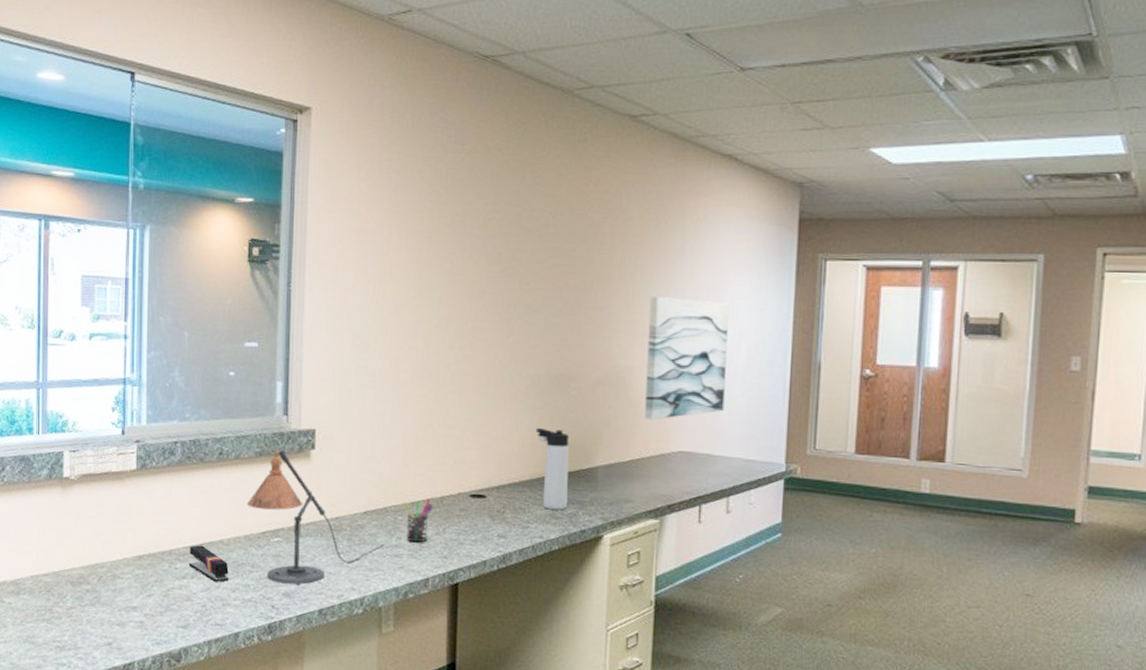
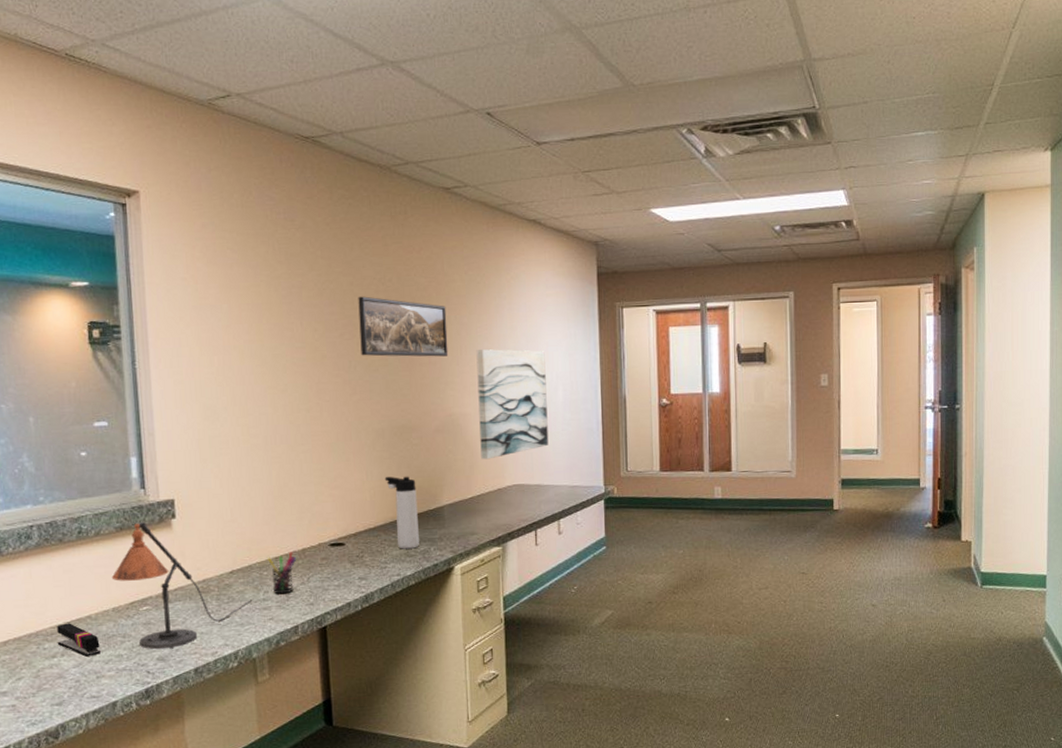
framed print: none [523,229,621,301] -> present [358,296,449,357]

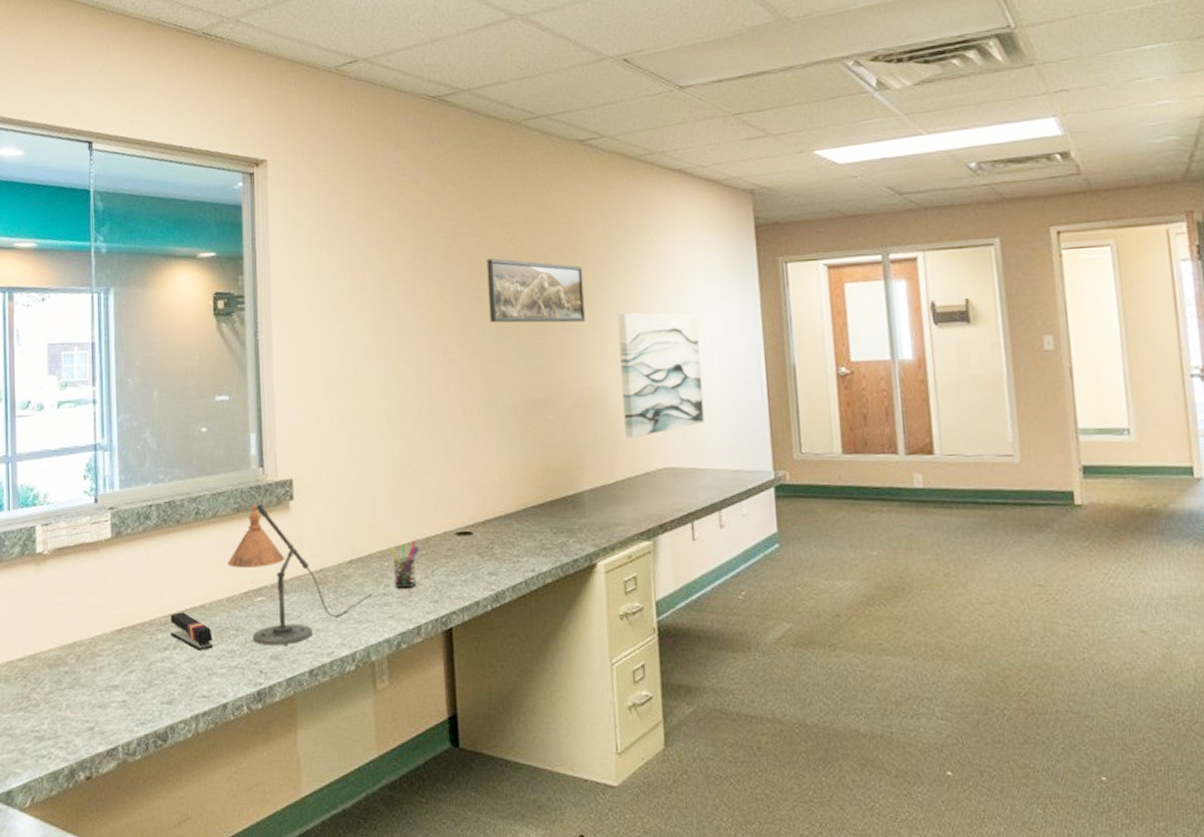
thermos bottle: present [384,476,419,549] -> none [516,456,556,541]

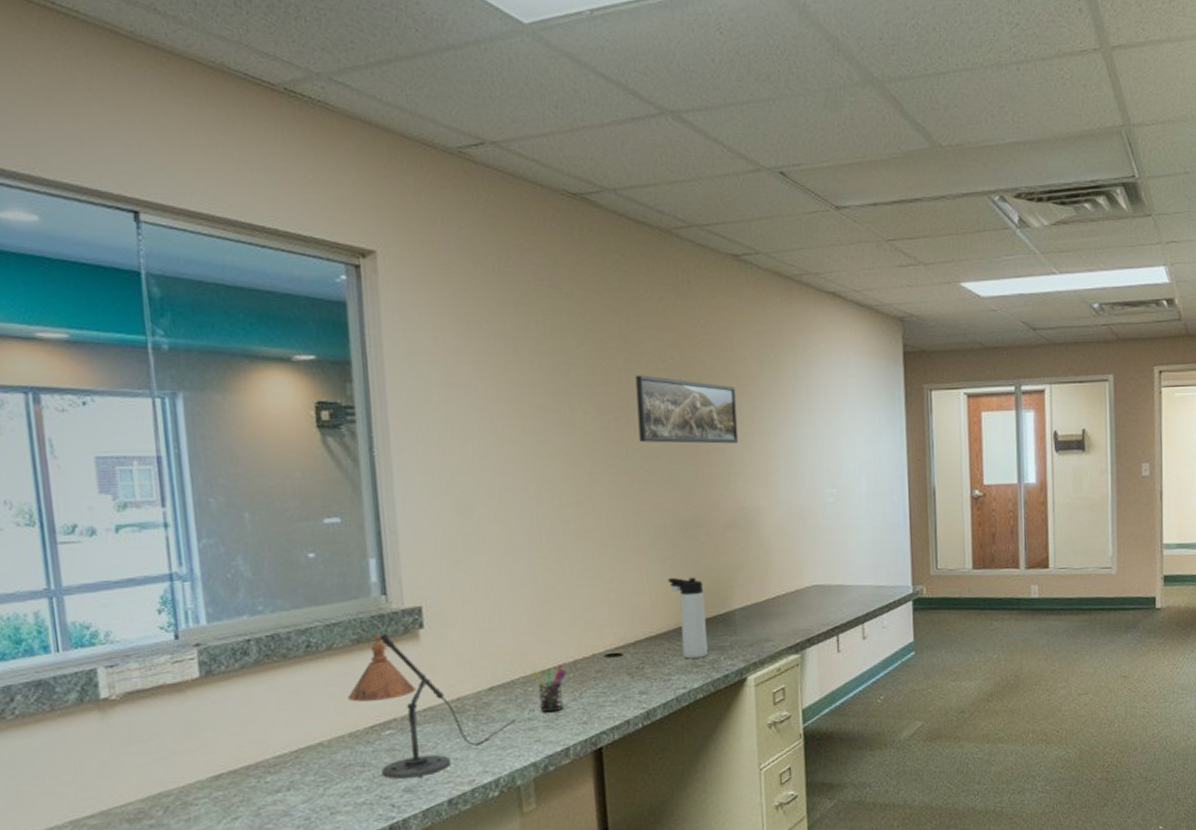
stapler: present [170,612,213,651] -> none [281,751,335,790]
thermos bottle: none [516,456,556,541] -> present [667,577,708,659]
wall art: present [617,313,704,439] -> none [770,435,851,558]

